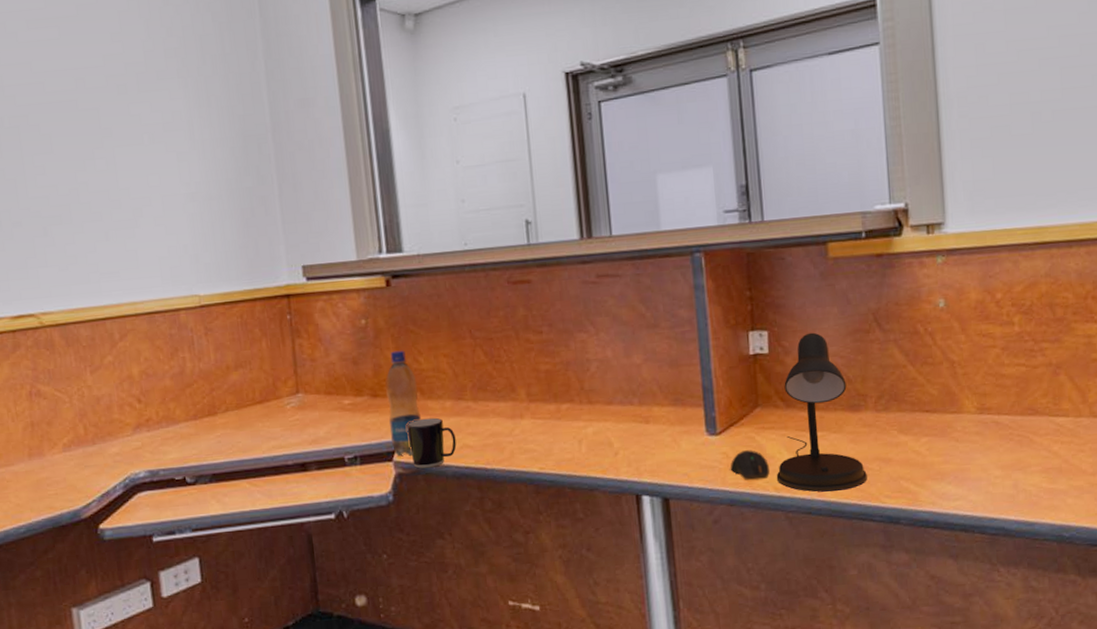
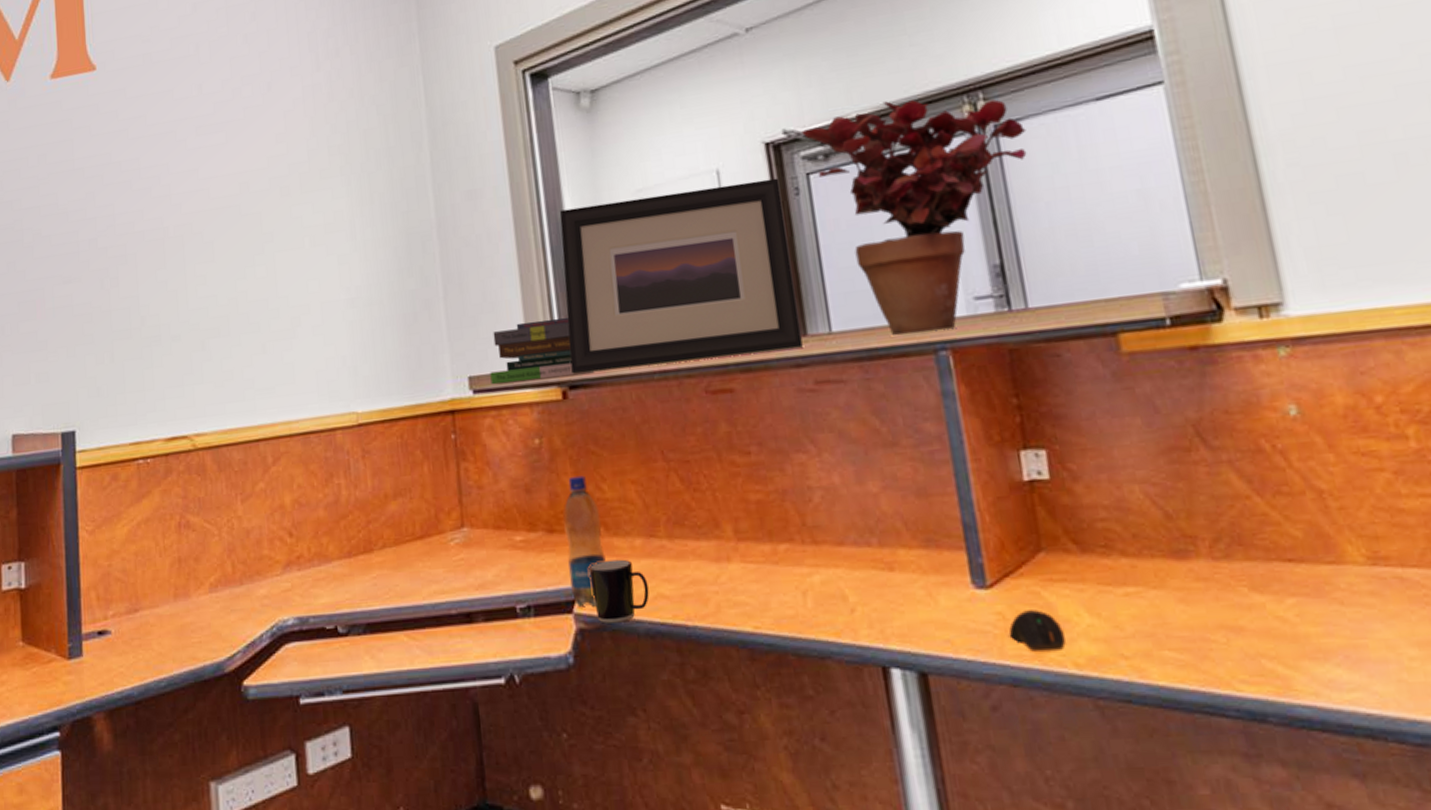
books: none [322,216,415,273] -> present [490,317,595,385]
picture frame: none [385,103,588,266] -> present [559,177,803,374]
potted plant: none [596,43,774,241] -> present [802,99,1027,337]
desk lamp: present [776,332,867,492] -> none [1075,451,1211,672]

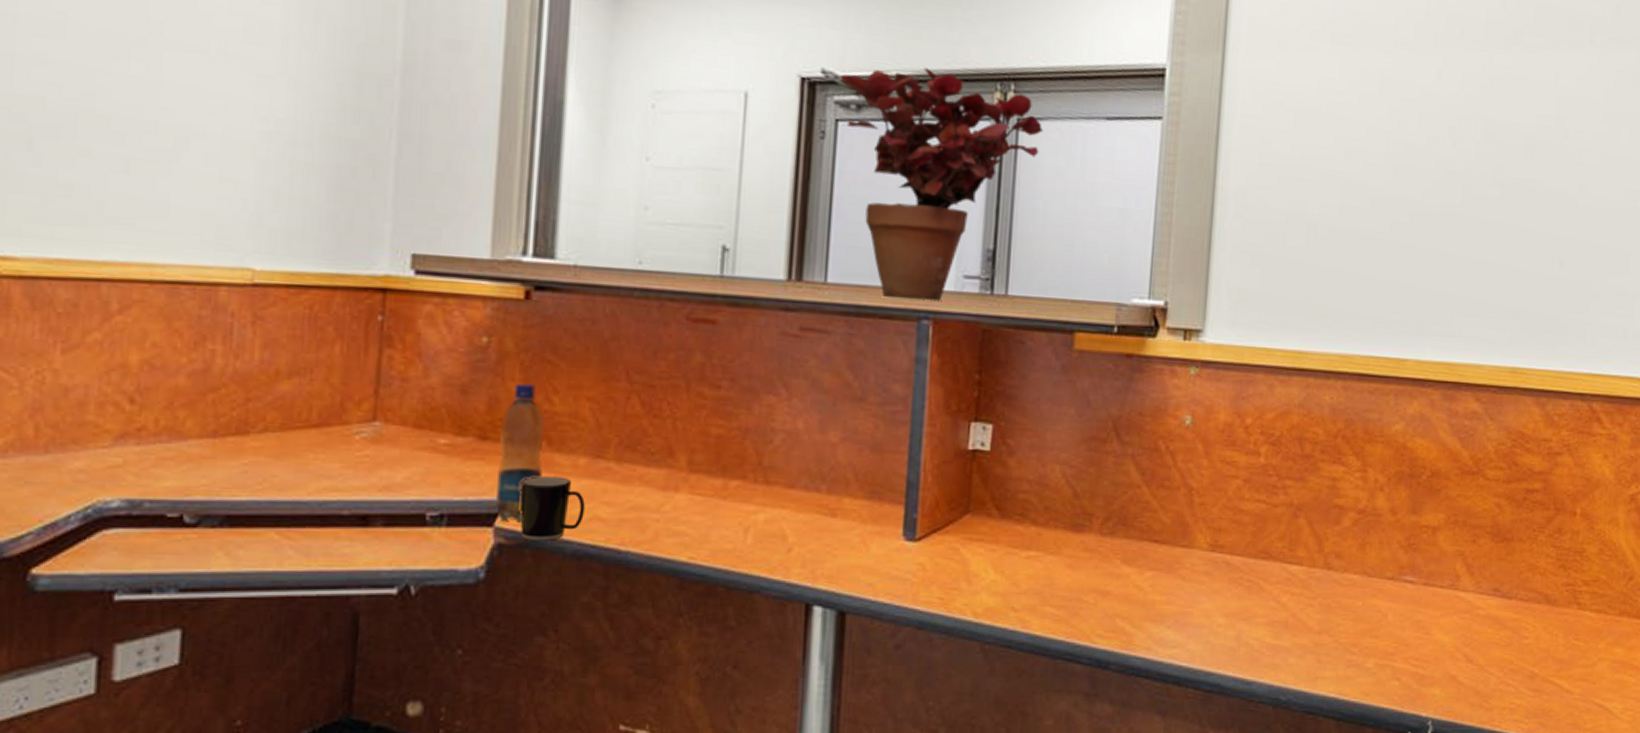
books: present [490,317,595,385] -> none [440,205,569,278]
picture frame: present [559,177,803,374] -> none [541,91,807,292]
computer mouse: present [1009,610,1066,653] -> none [926,563,971,601]

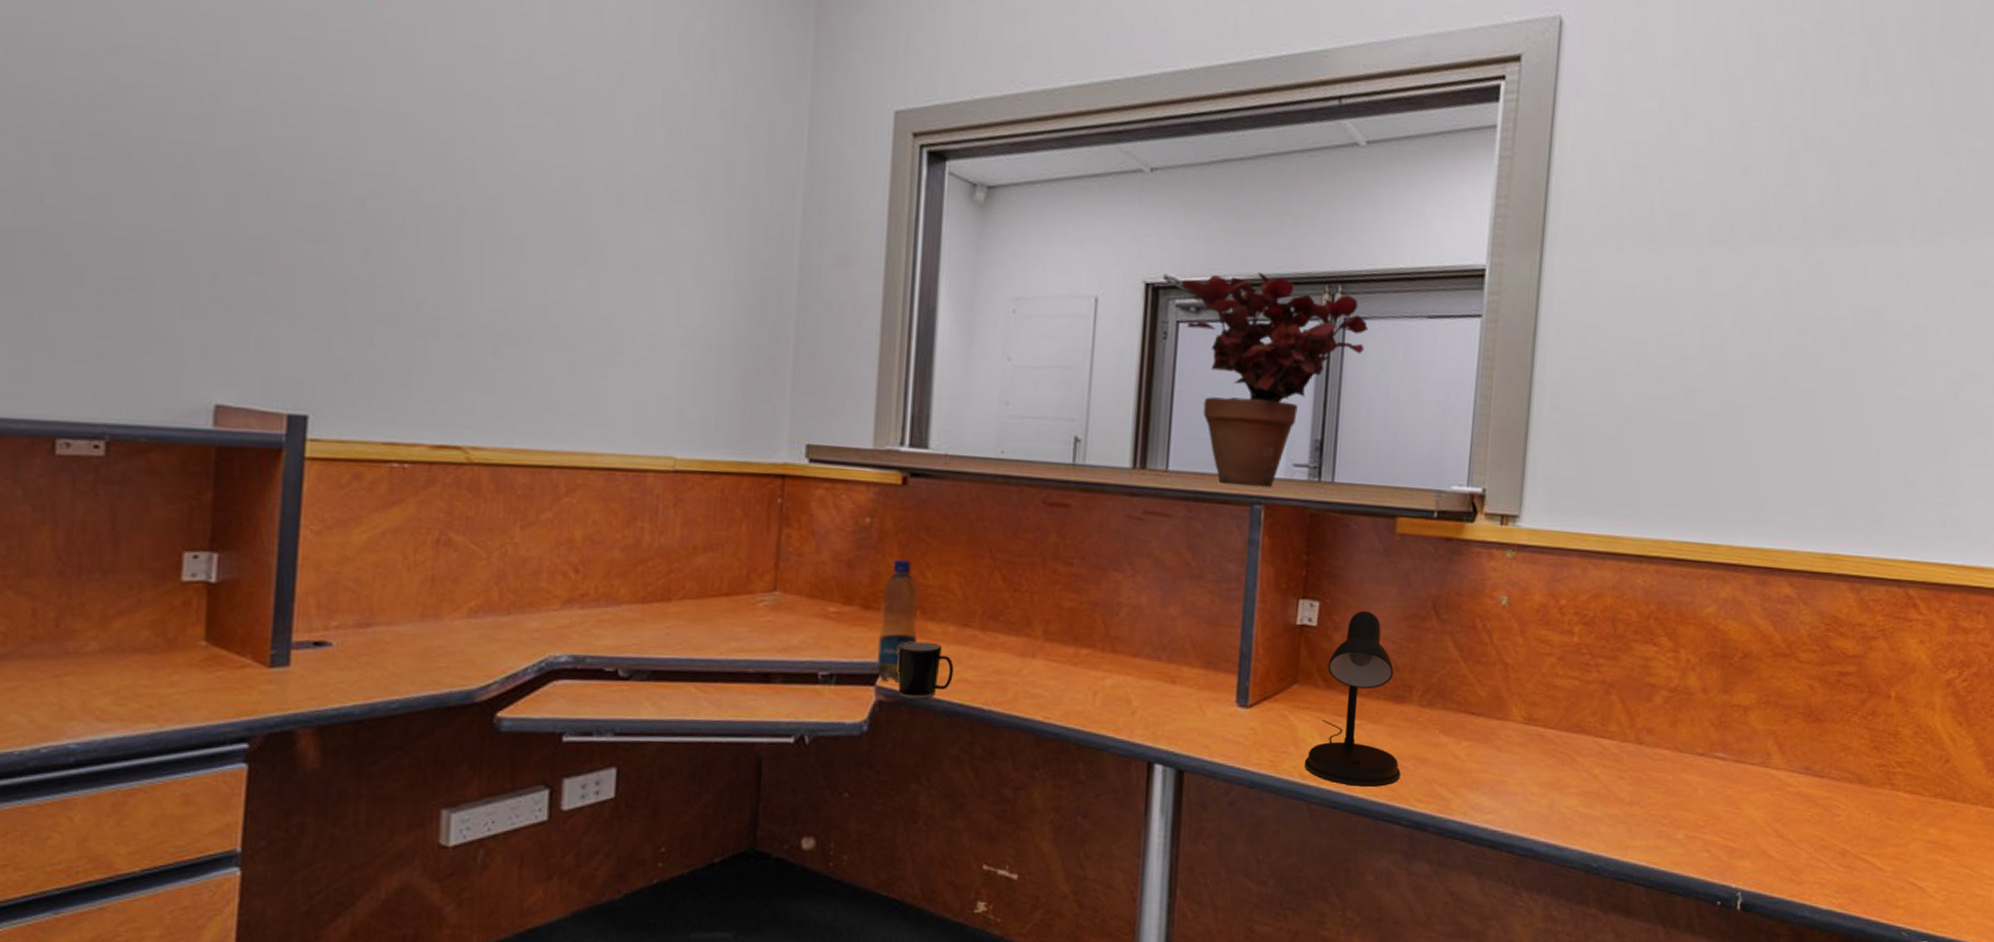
desk lamp: none [977,433,1081,623] -> present [1304,610,1401,787]

